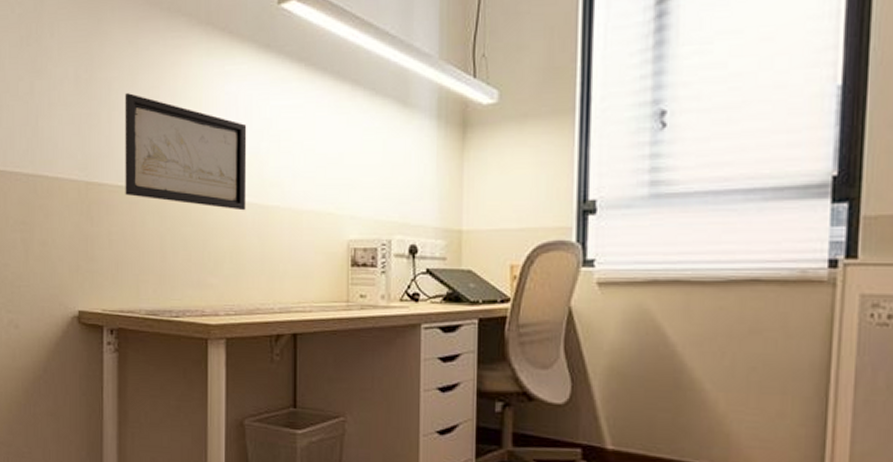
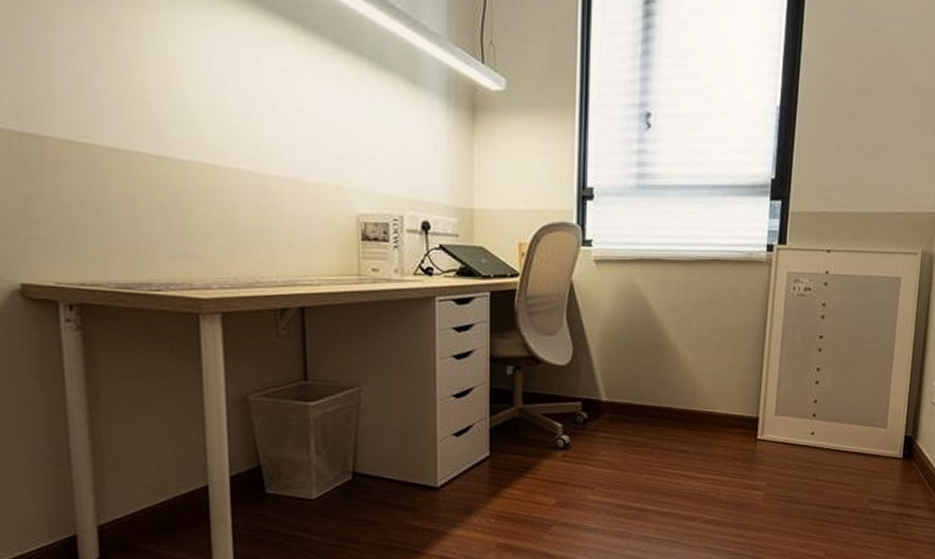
wall art: present [125,93,247,211] -> none [67,31,239,178]

